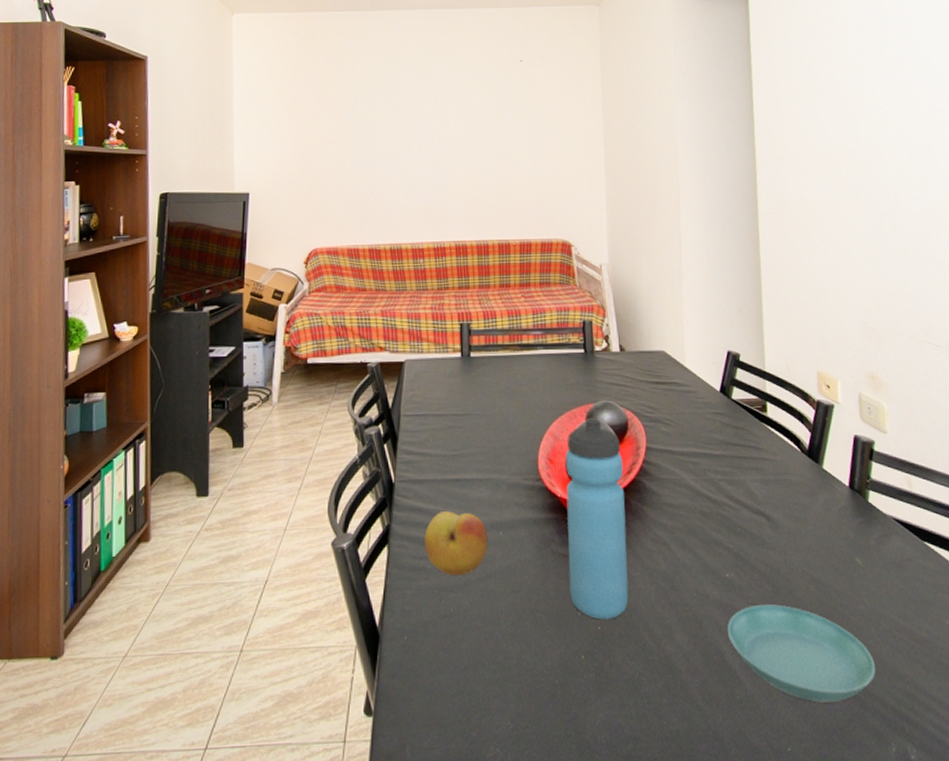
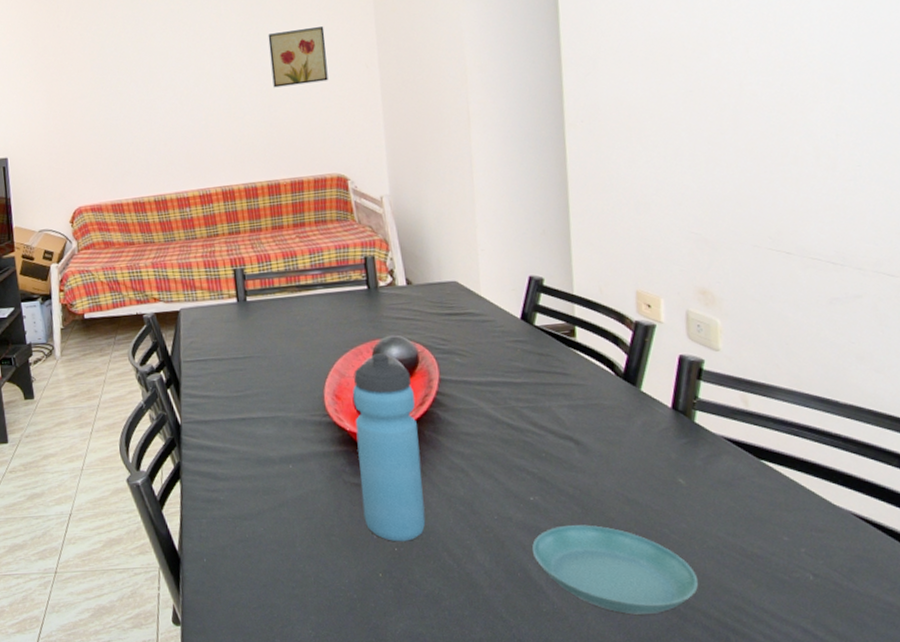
fruit: present [423,511,489,575] -> none [214,448,279,505]
wall art: none [508,104,559,154] -> present [268,26,328,88]

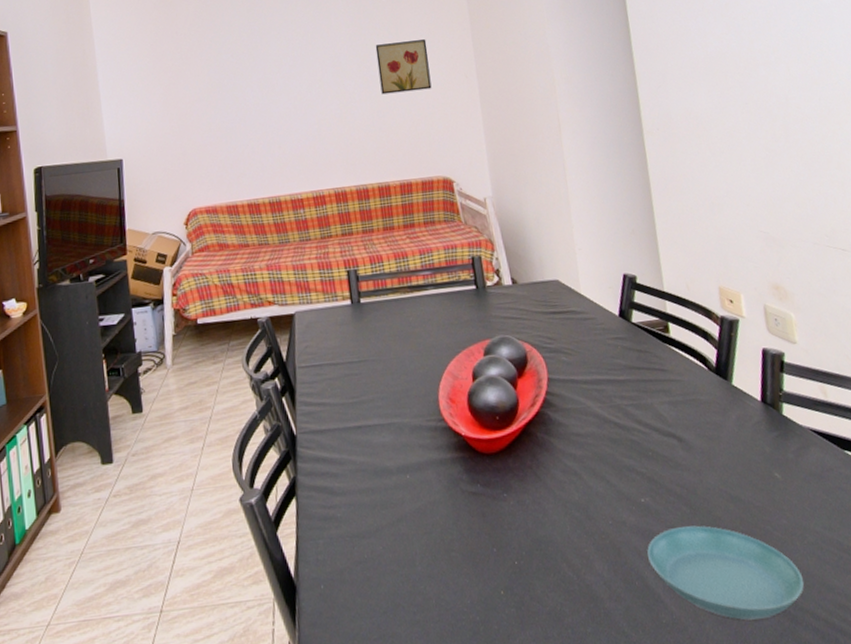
water bottle: present [353,352,426,542] -> none [466,353,544,555]

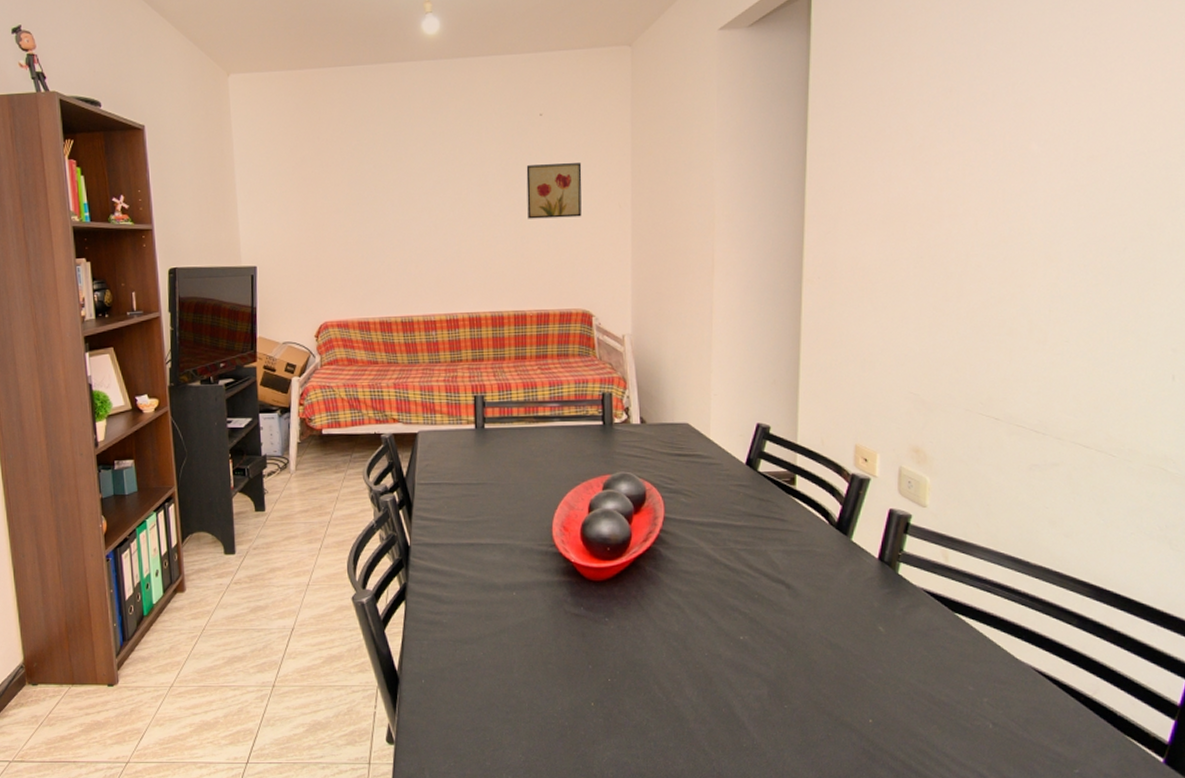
saucer: present [646,525,805,620] -> none [737,665,889,753]

